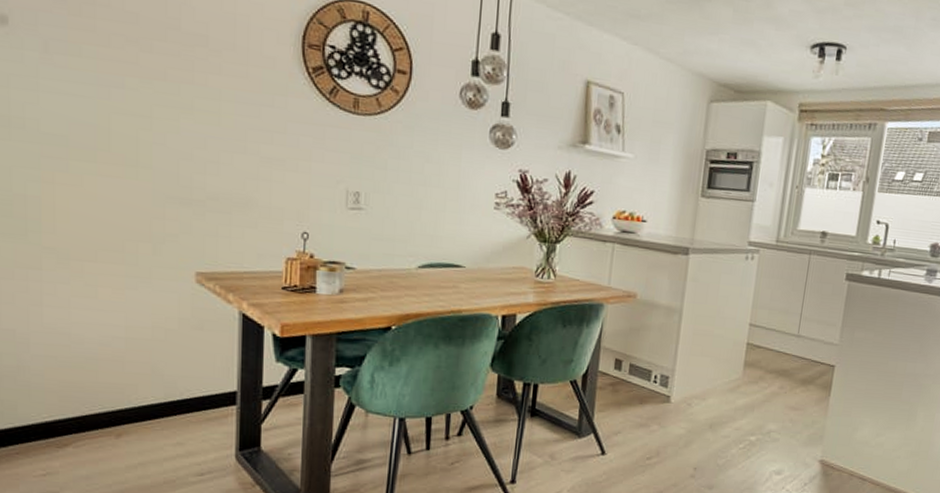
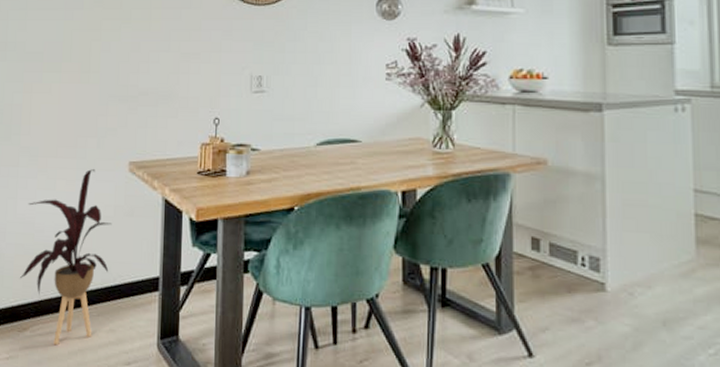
house plant: none [55,278,176,460] -> present [20,169,112,346]

